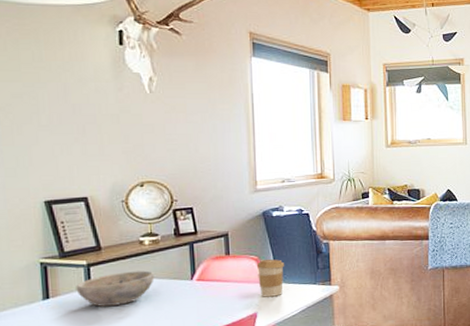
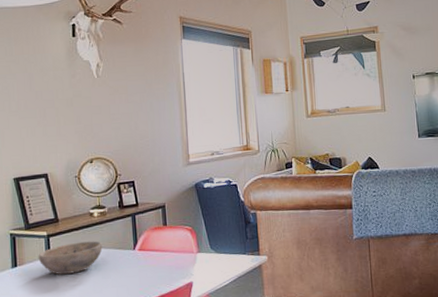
coffee cup: present [256,259,284,297] -> none [190,229,216,267]

